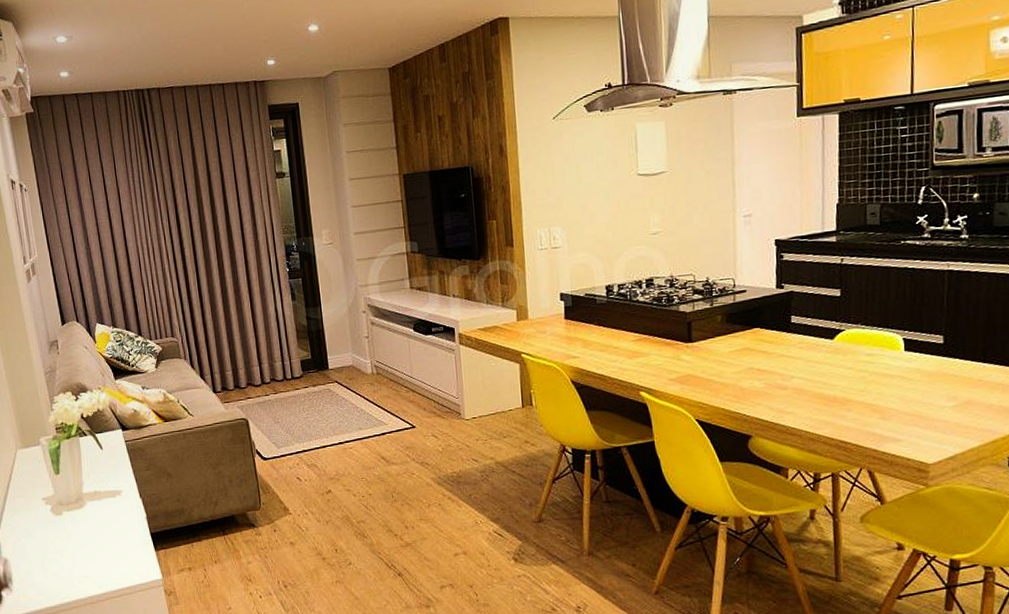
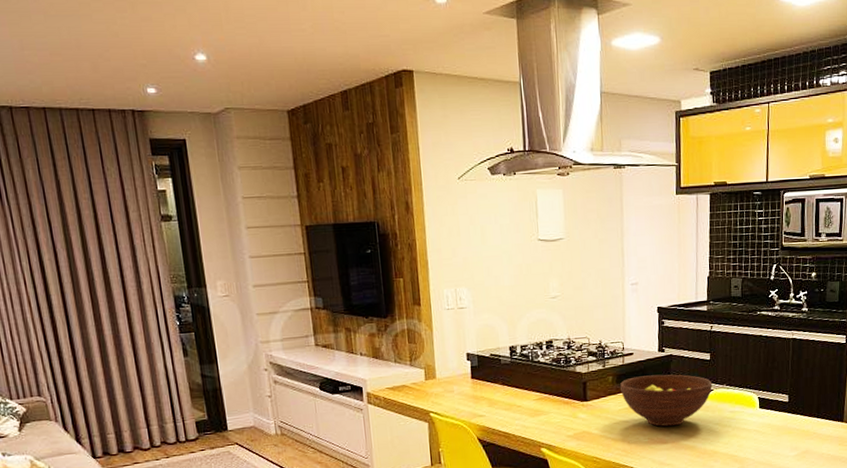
fruit bowl: none [731,313,844,371] -> present [620,374,712,427]

